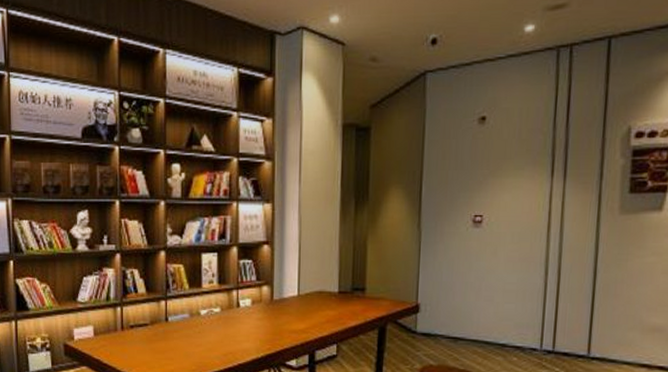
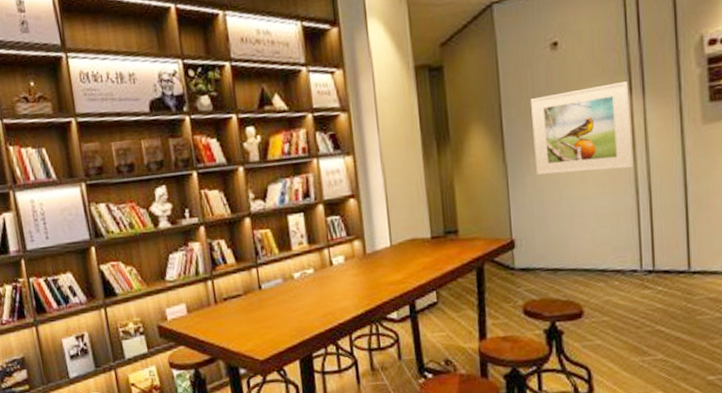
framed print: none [448,163,551,249] -> present [531,81,634,175]

